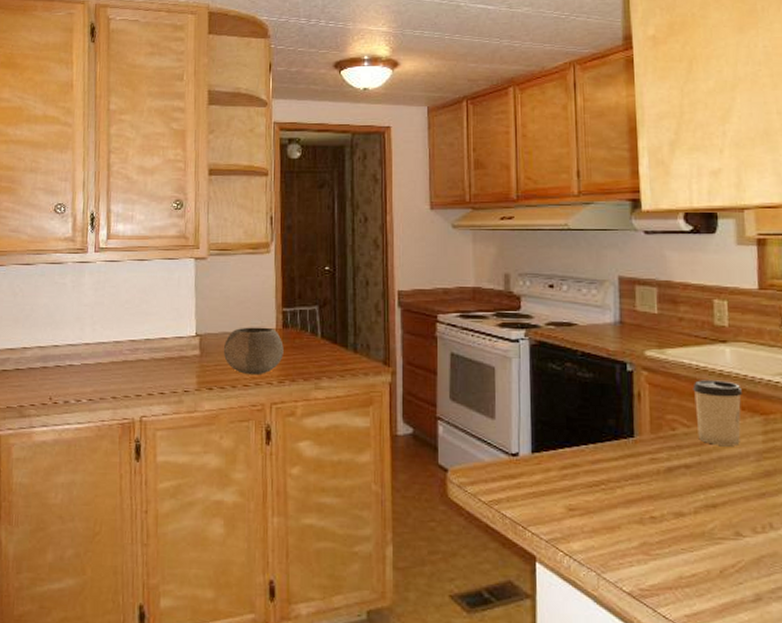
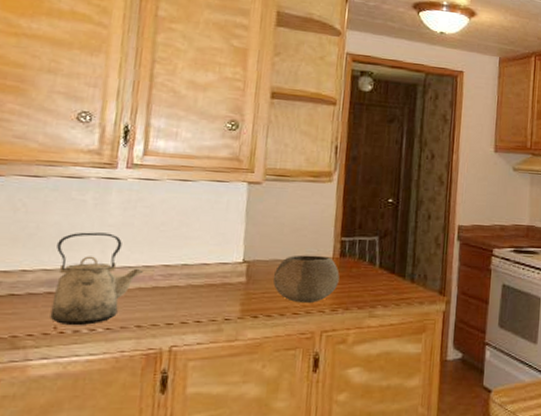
kettle: none [46,312,114,397] -> present [50,232,143,326]

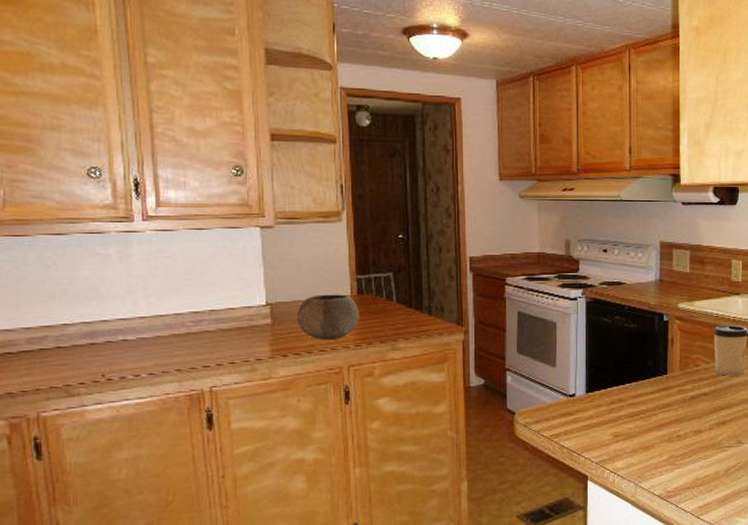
kettle: present [50,232,143,326] -> none [91,284,174,373]

